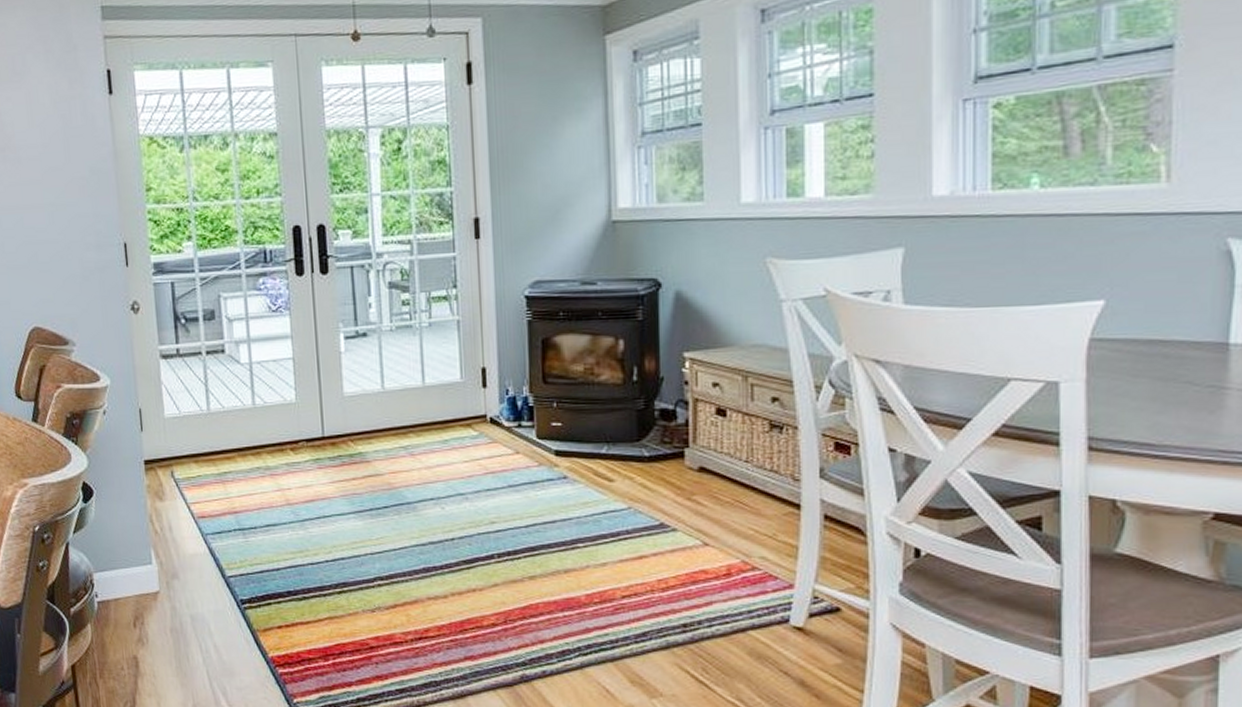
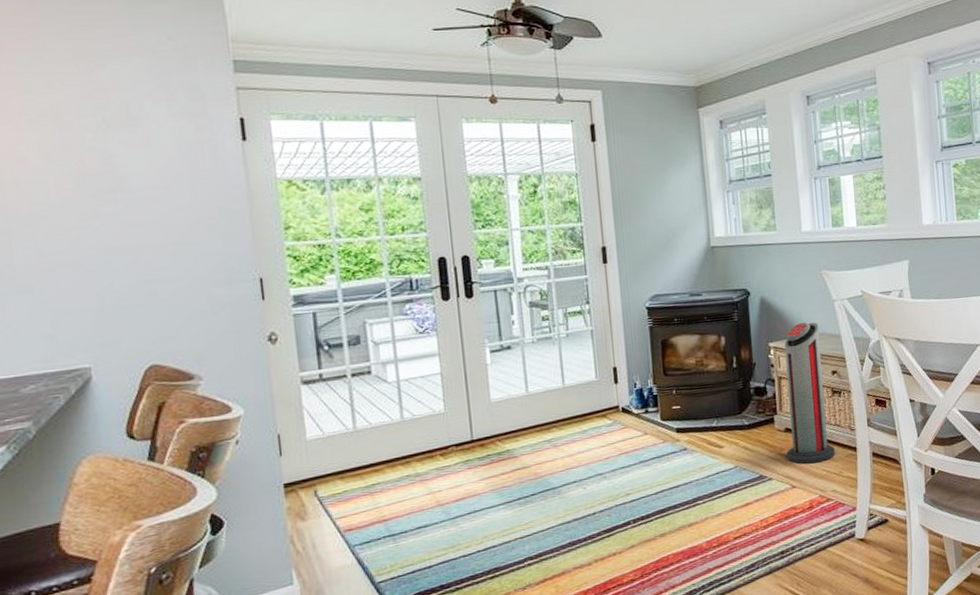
air purifier: none [698,327,768,518] -> present [784,322,835,464]

